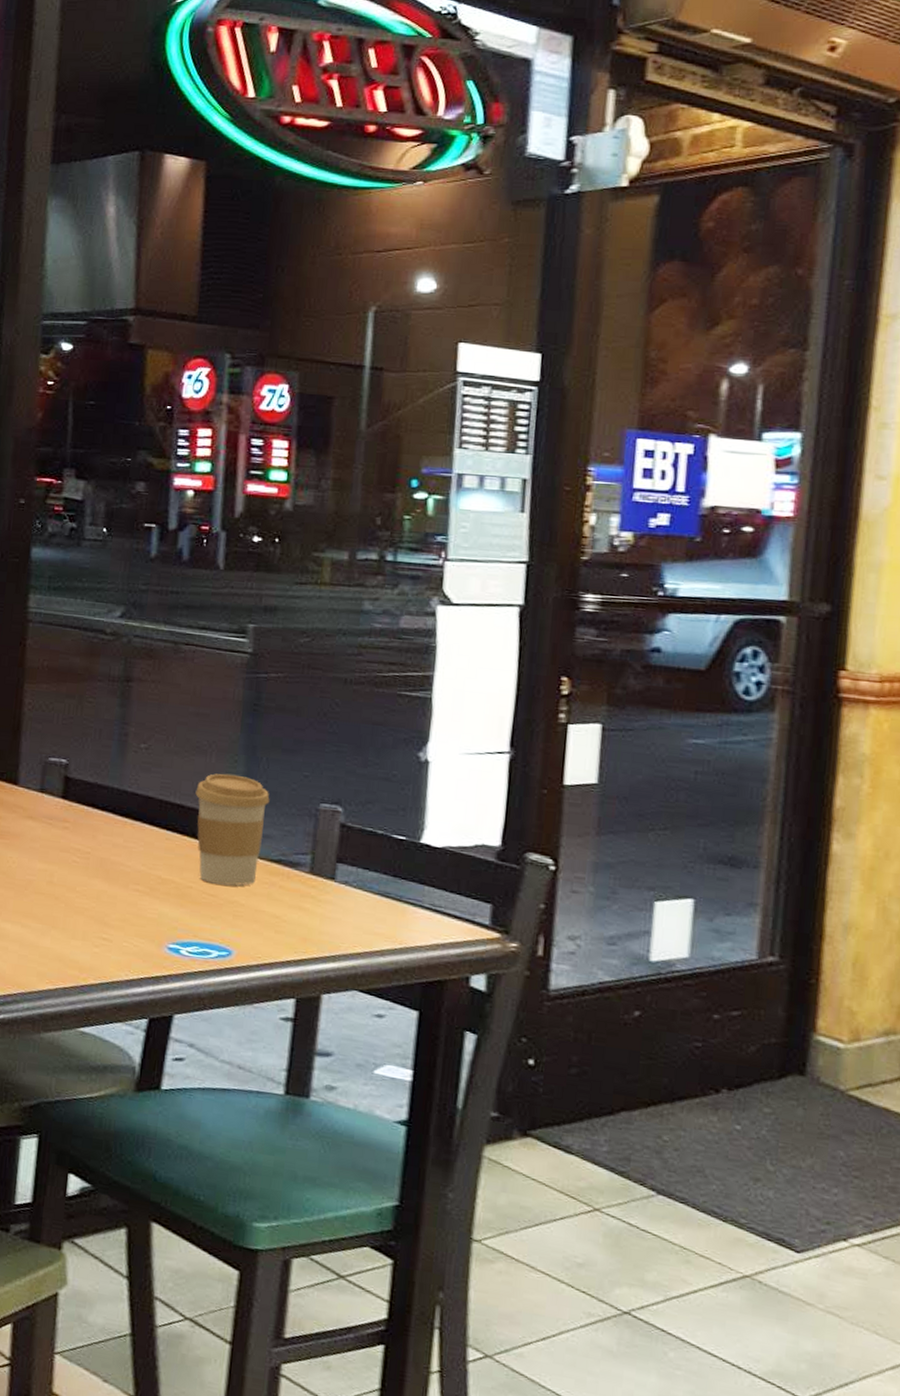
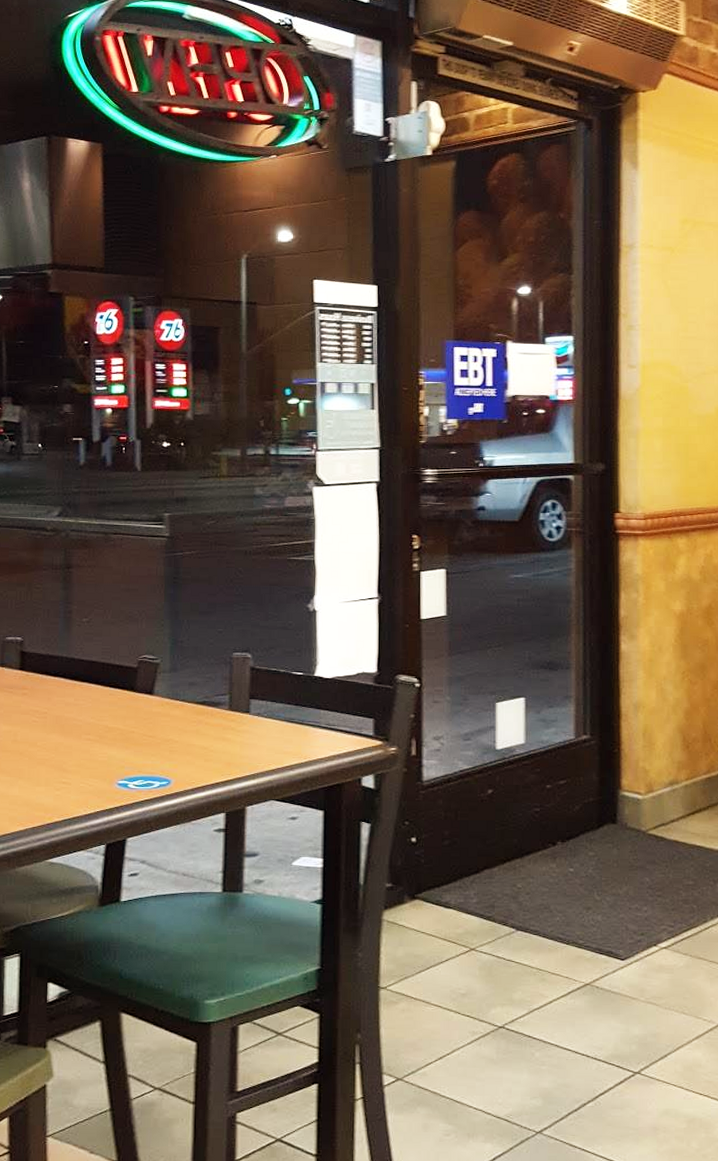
coffee cup: present [195,773,270,886] -> none [131,636,192,727]

